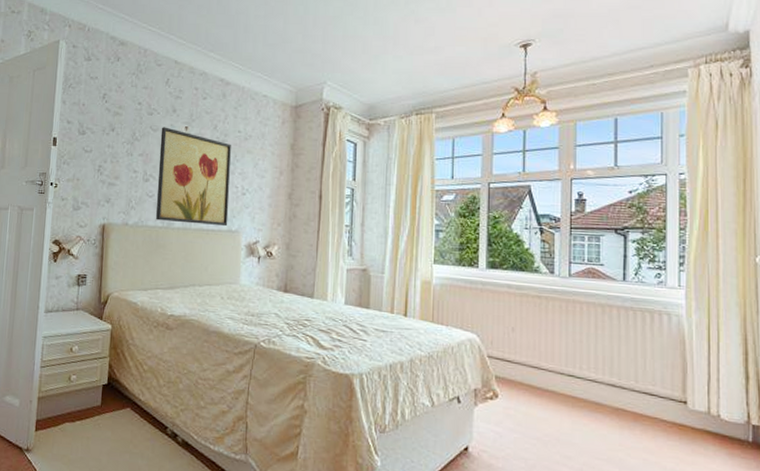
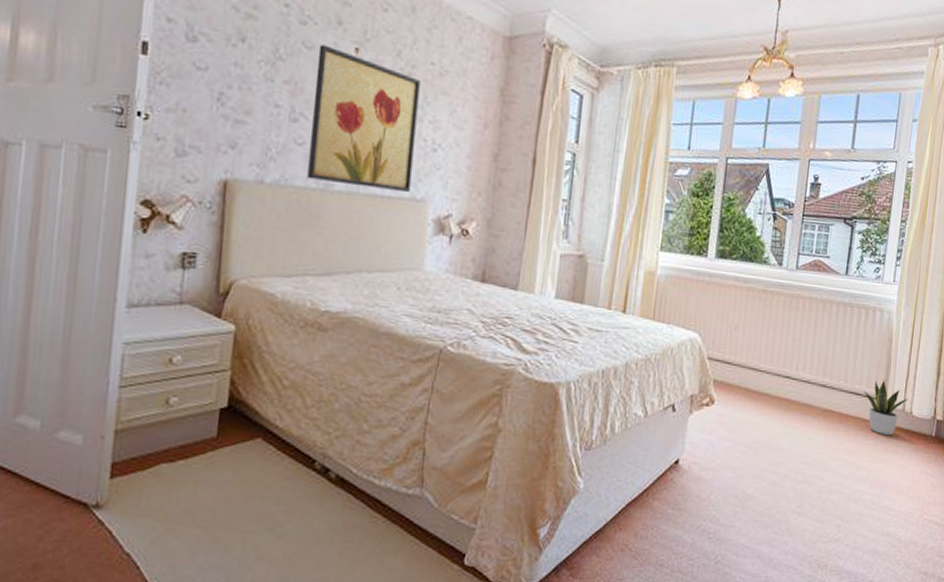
potted plant: none [659,381,714,438] -> present [864,380,909,436]

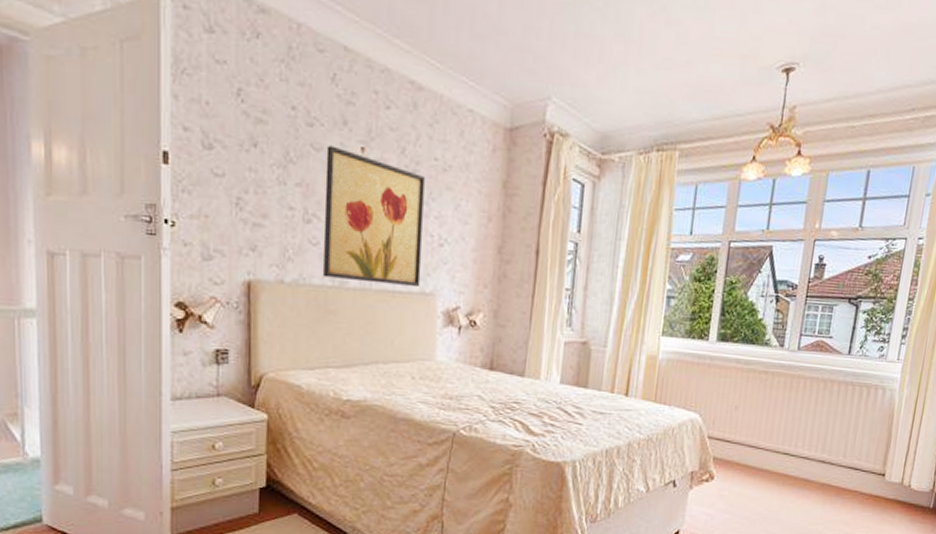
potted plant: present [864,380,909,436] -> none [862,455,908,508]

